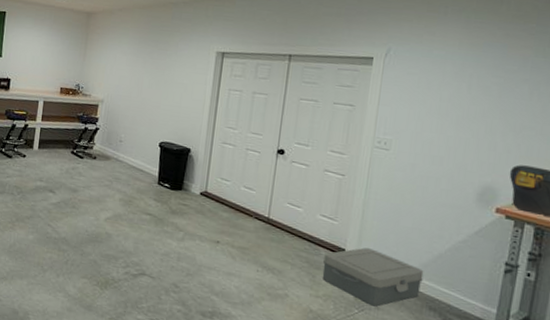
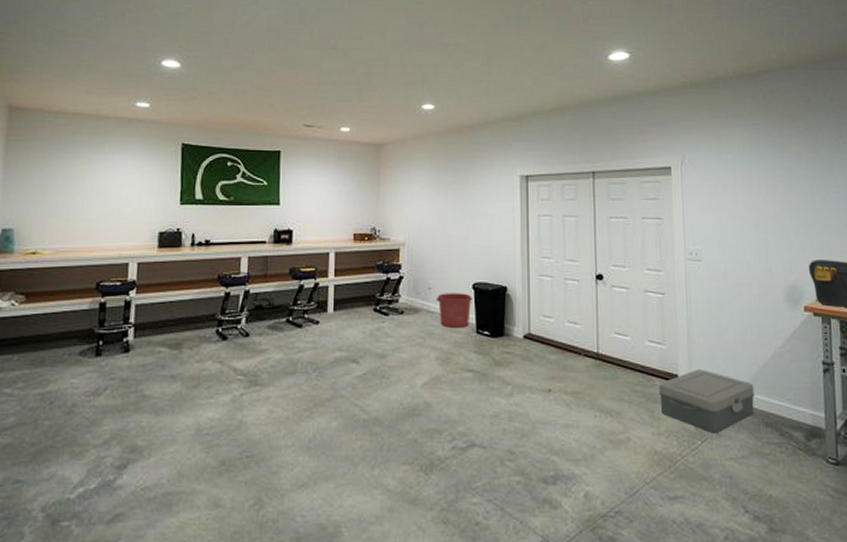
bucket: none [125,146,158,179] -> present [436,293,472,329]

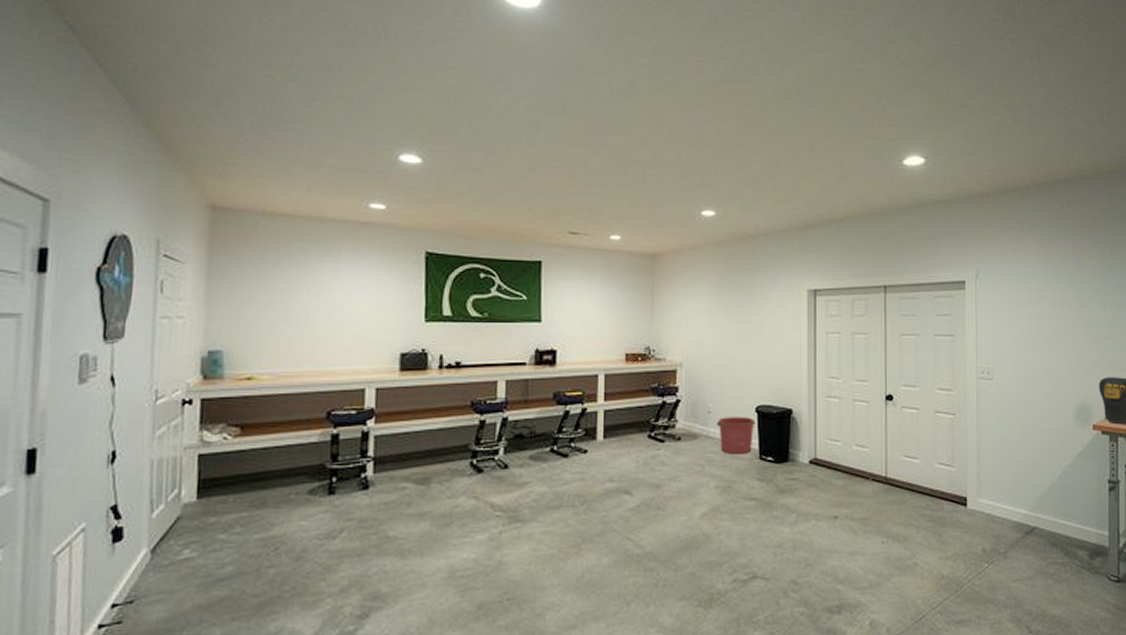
storage container: present [659,370,755,433] -> none [947,491,1042,556]

